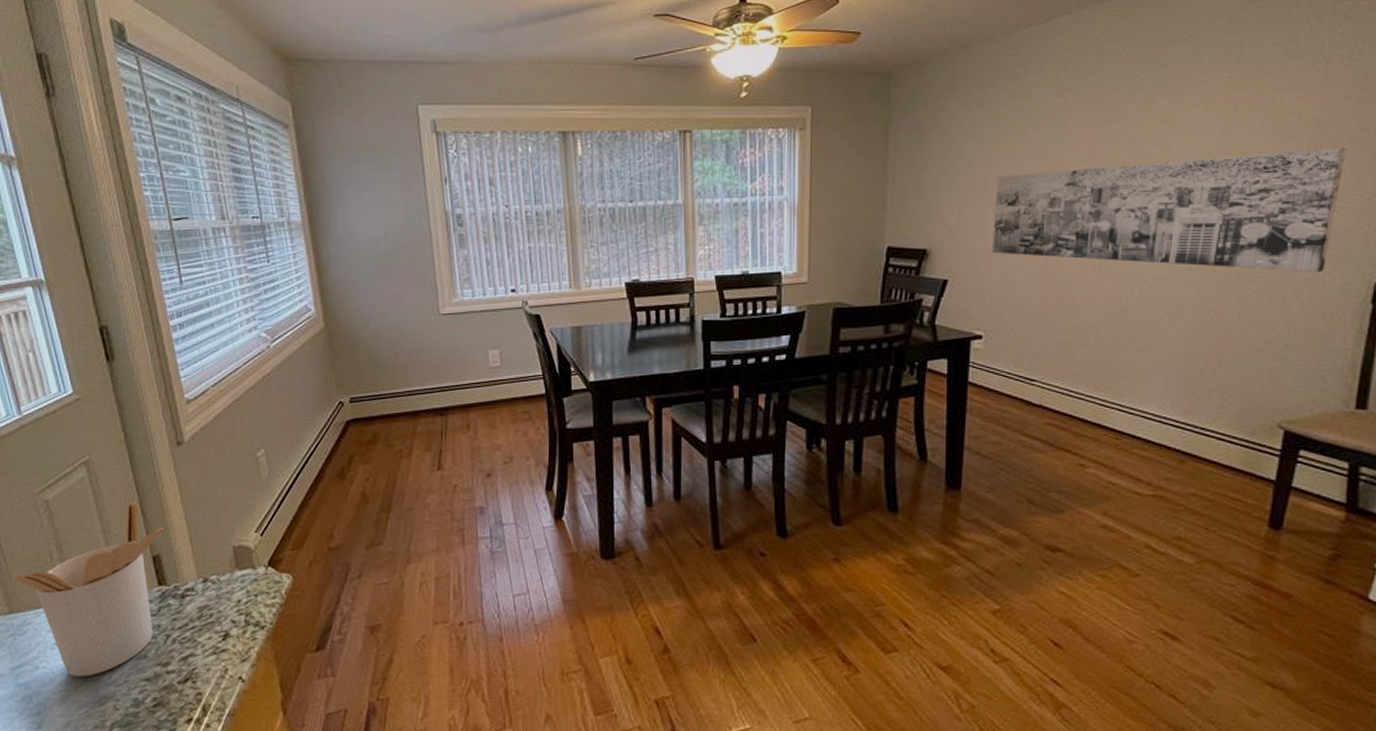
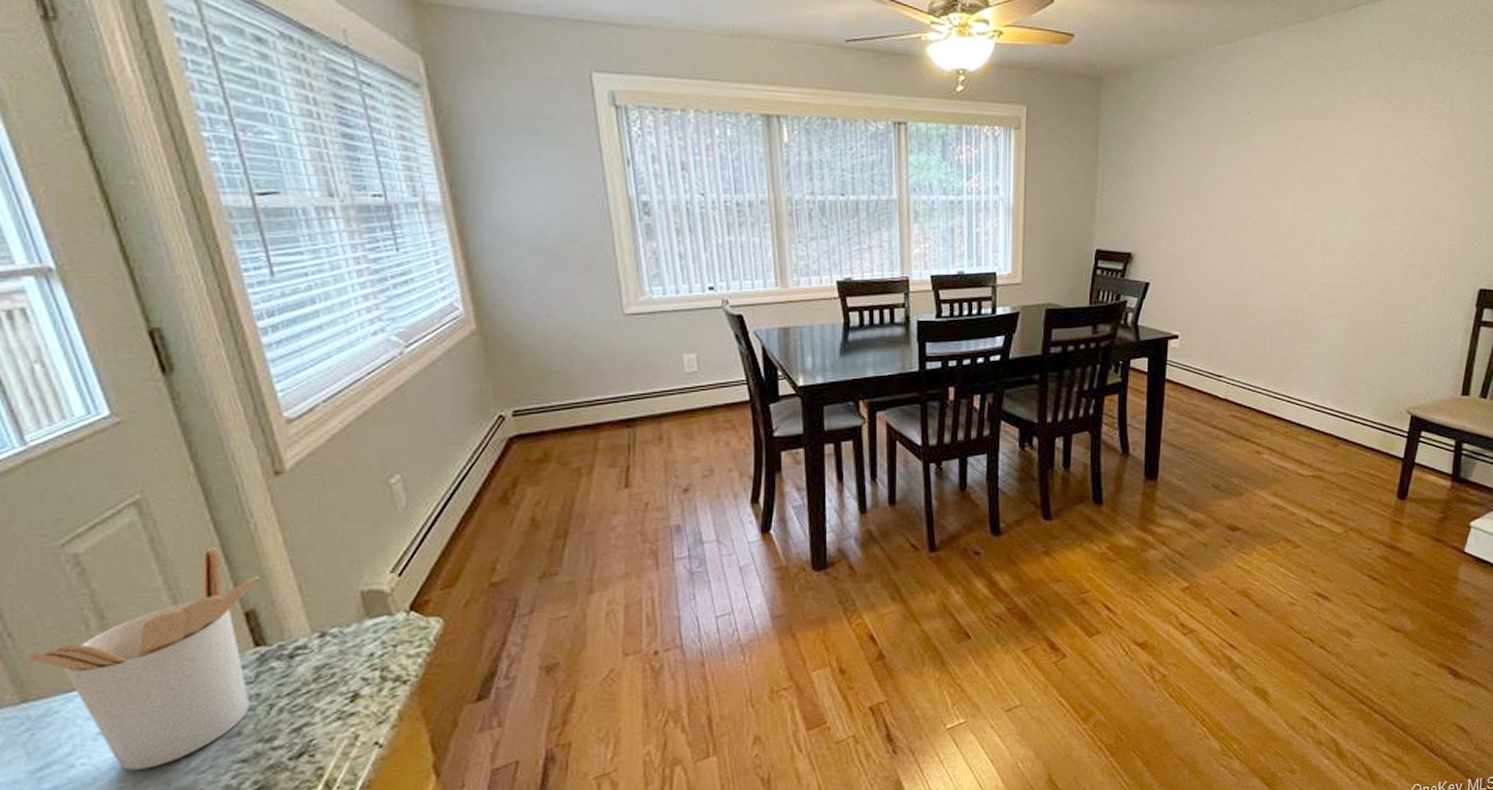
wall art: present [991,146,1347,273] -> none [1187,172,1464,281]

